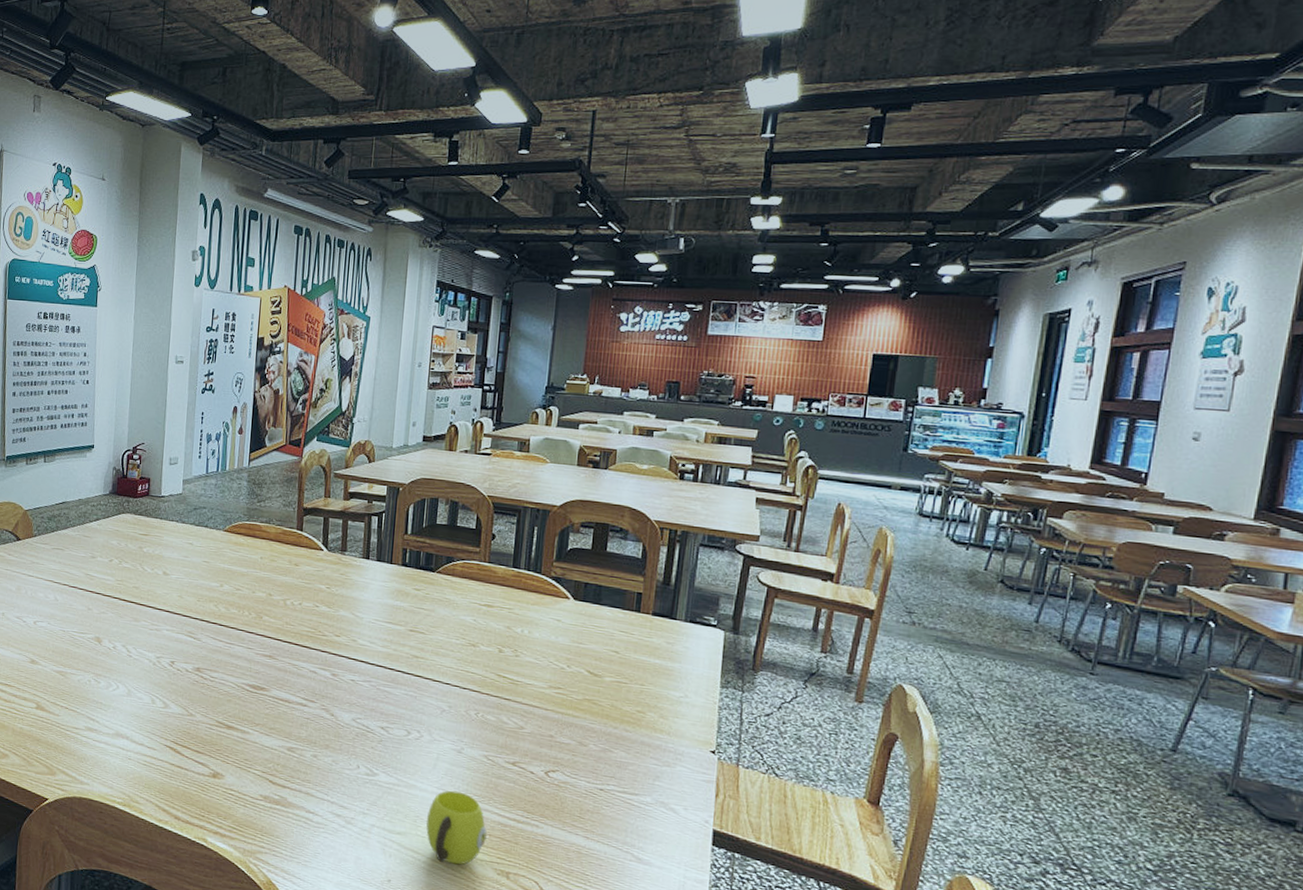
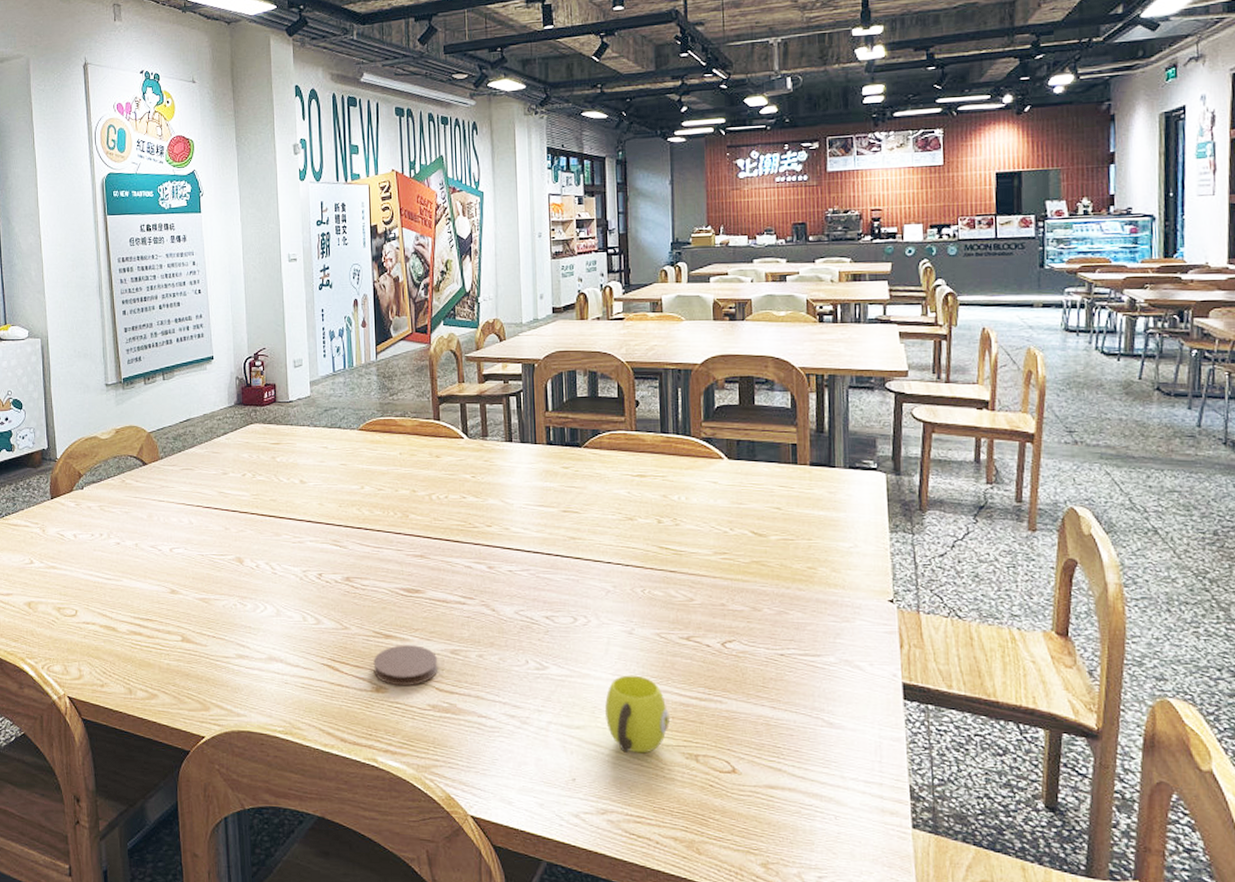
coaster: none [213,736,275,776] -> present [373,645,439,686]

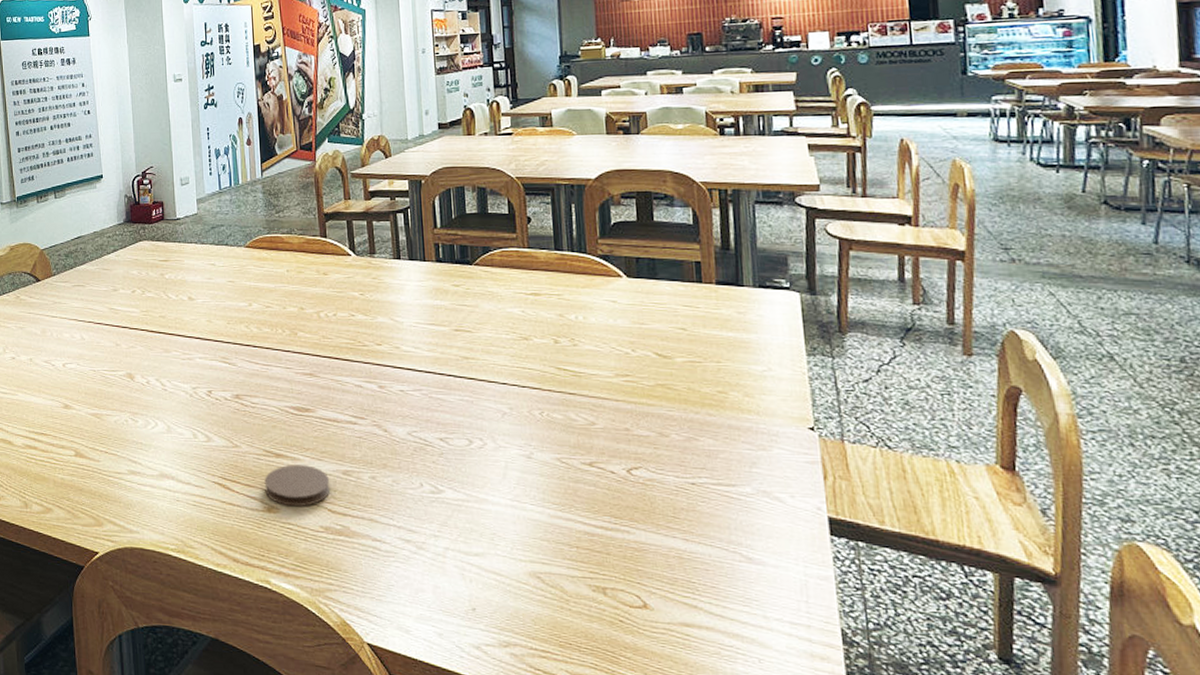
cup: present [605,675,671,754] -> none [504,501,575,584]

